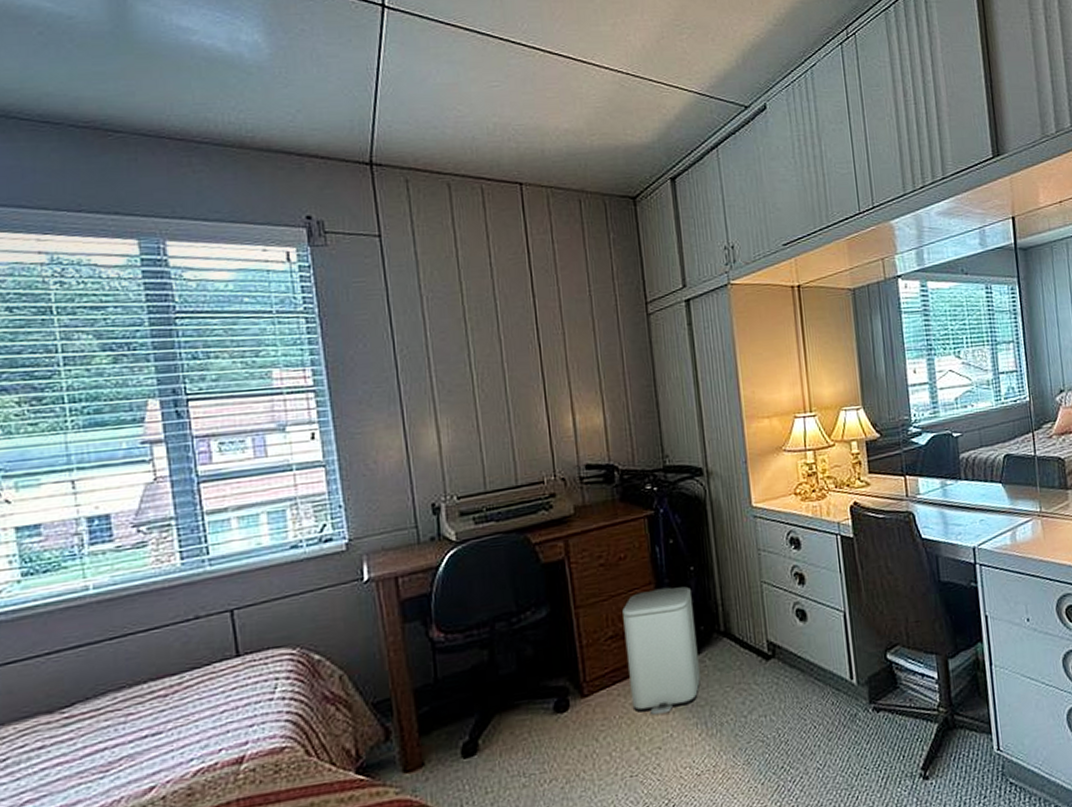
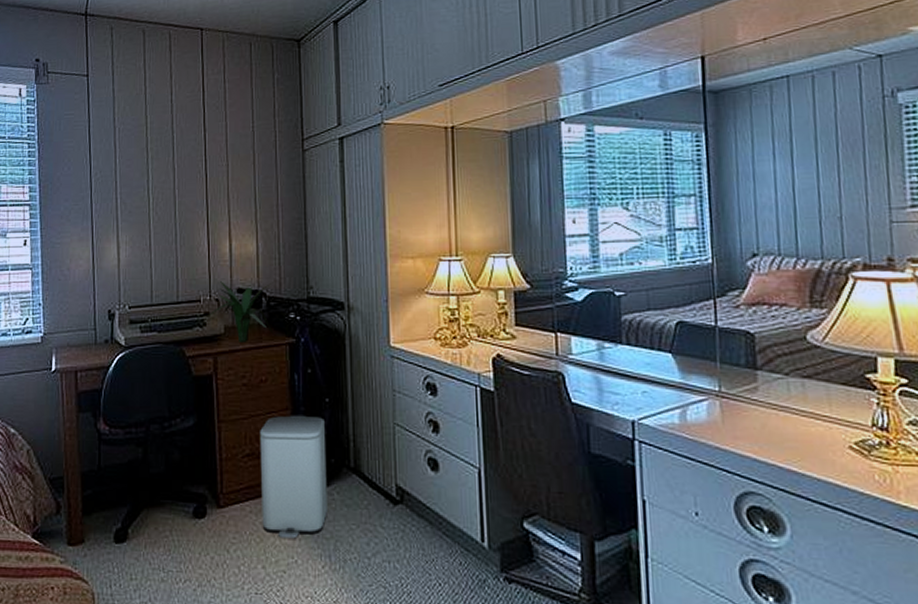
plant: none [554,452,628,521] -> present [208,280,275,342]

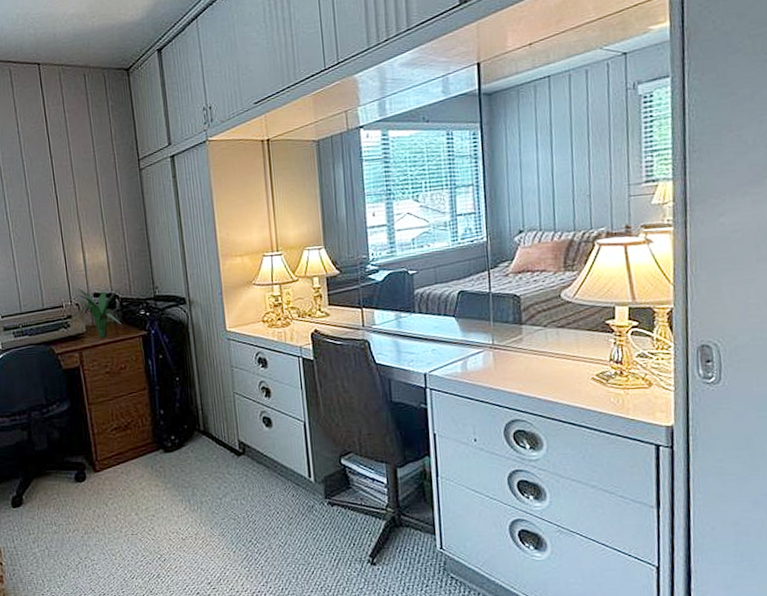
pedal bin: present [260,415,327,539] -> none [124,392,185,491]

